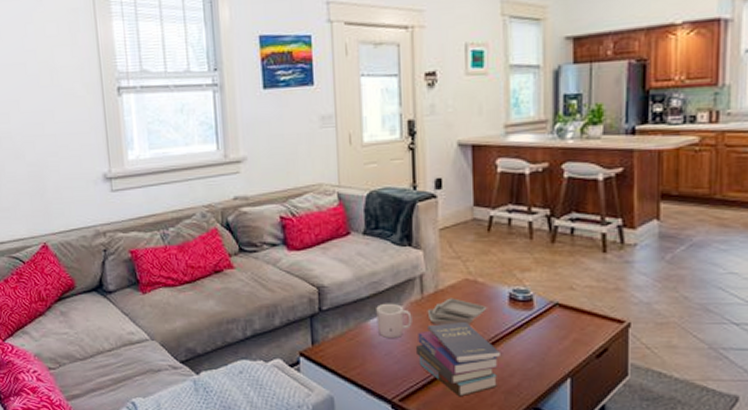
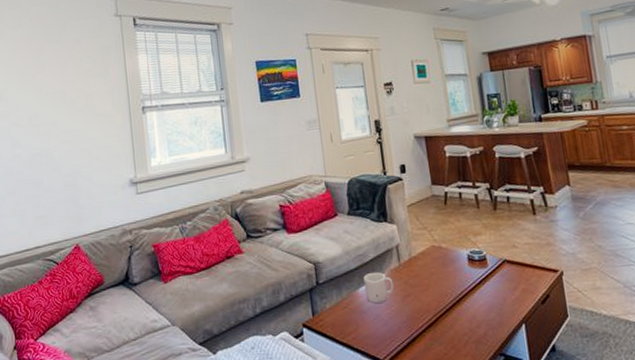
books: present [416,321,500,397] -> none [399,282,468,351]
tray: present [427,298,487,326] -> none [404,263,452,287]

